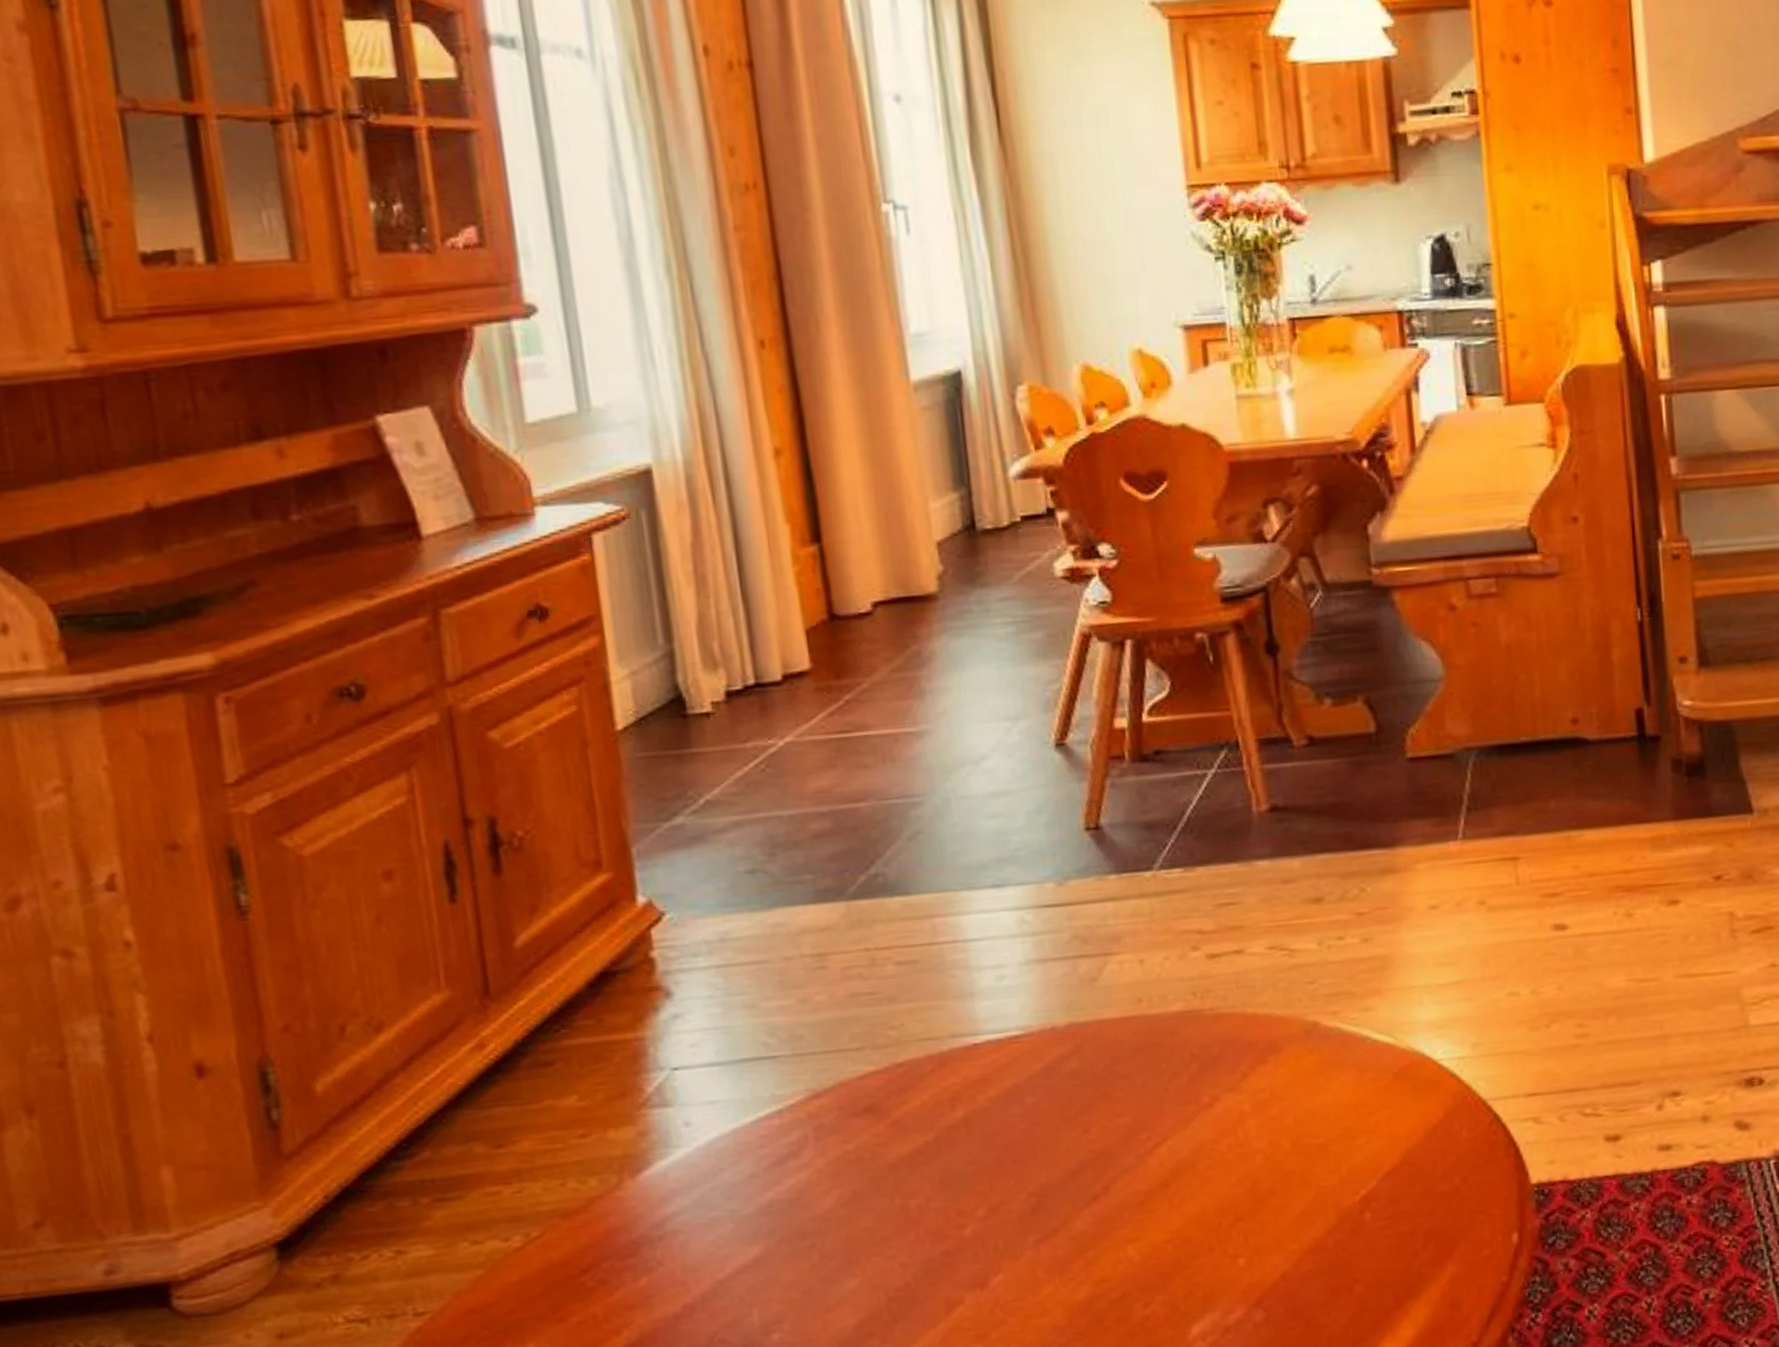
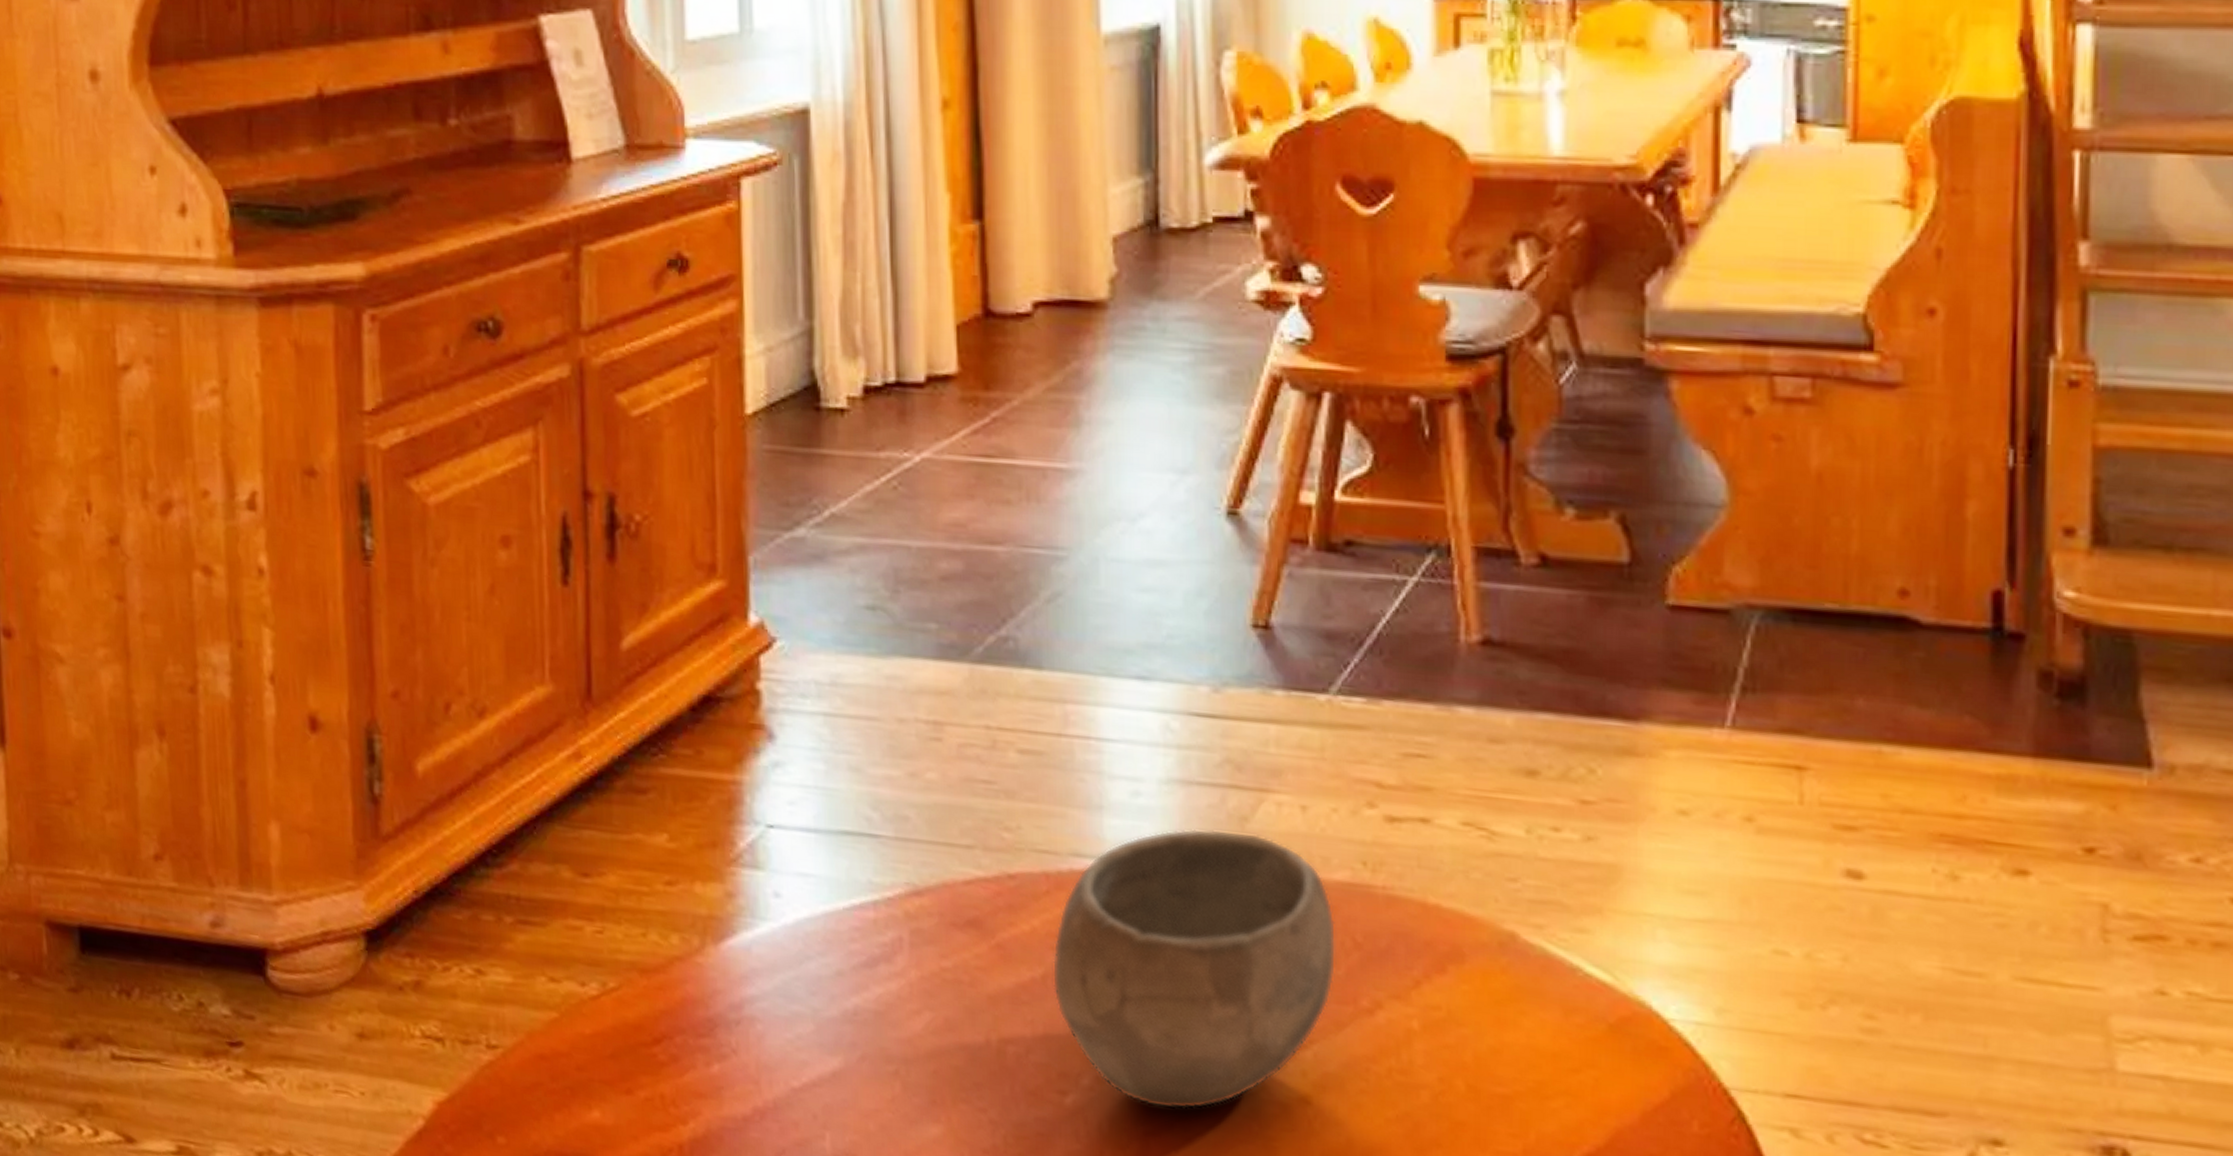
bowl: none [942,989,1180,1220] -> present [1052,828,1337,1110]

